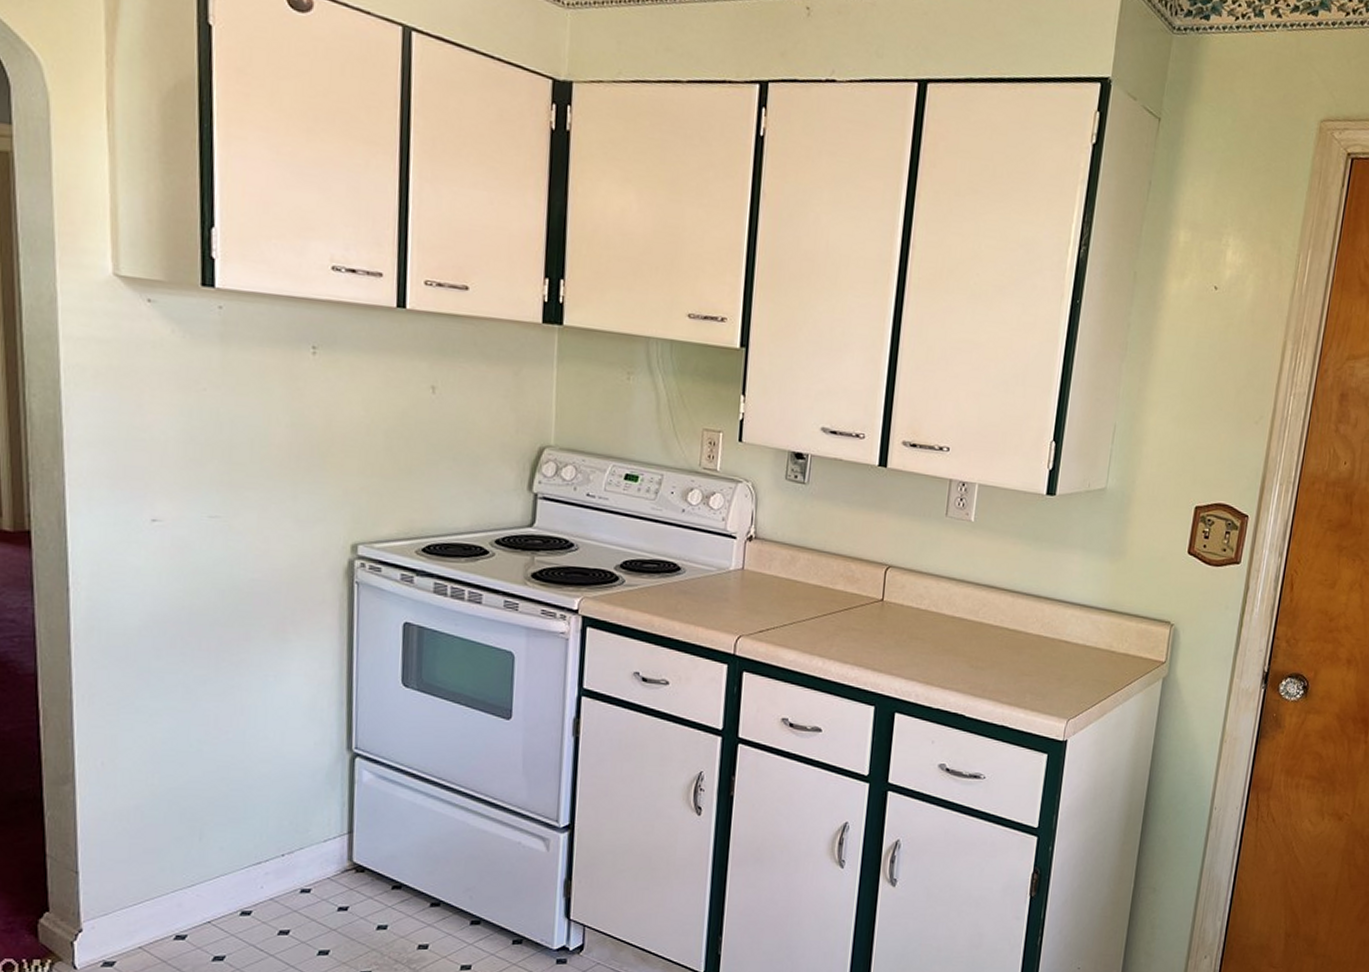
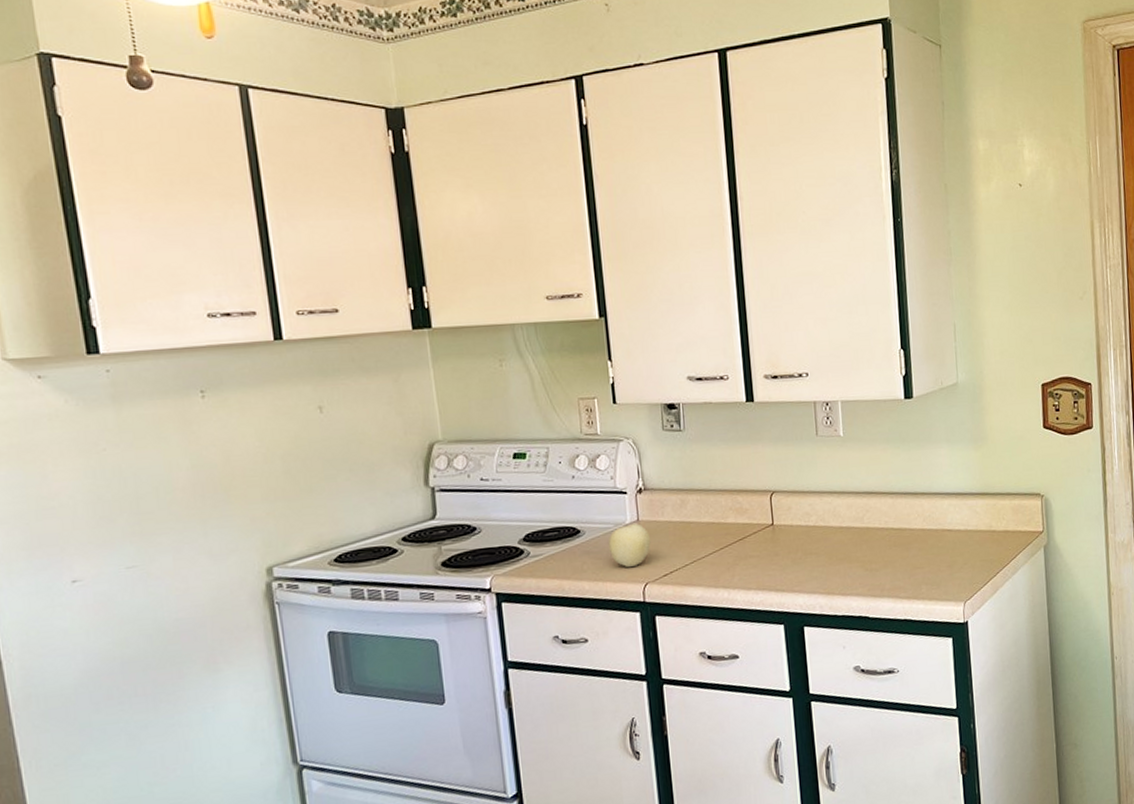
fruit: none [707,570,753,617] -> present [608,522,651,568]

